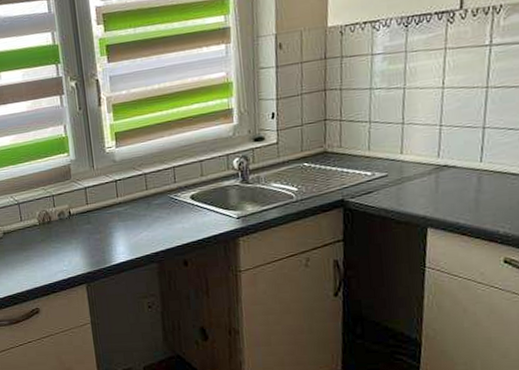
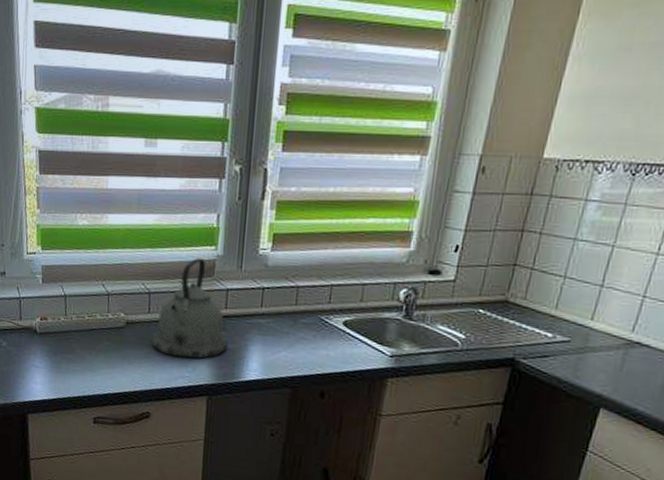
kettle: none [28,165,95,255] -> present [151,257,228,359]

